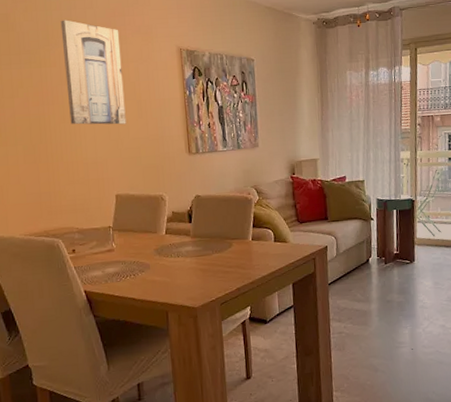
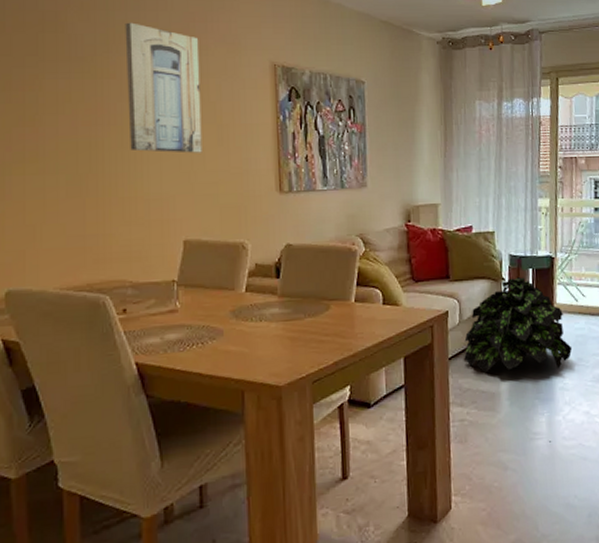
potted plant: none [341,217,430,295] -> present [464,277,573,373]

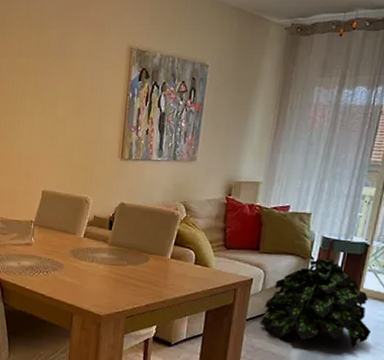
wall art: present [125,22,202,153] -> none [11,10,72,121]

